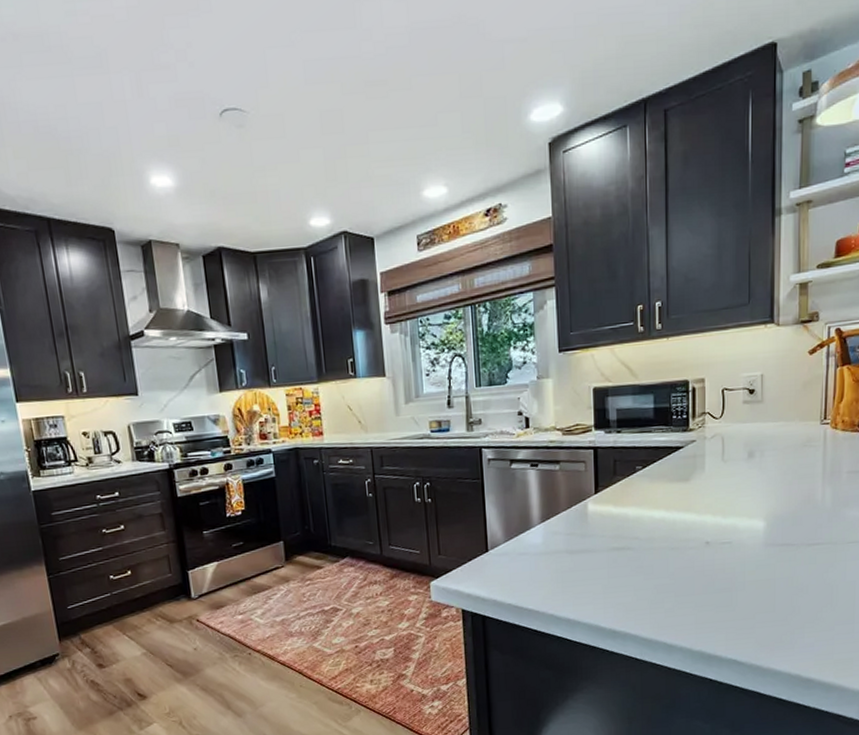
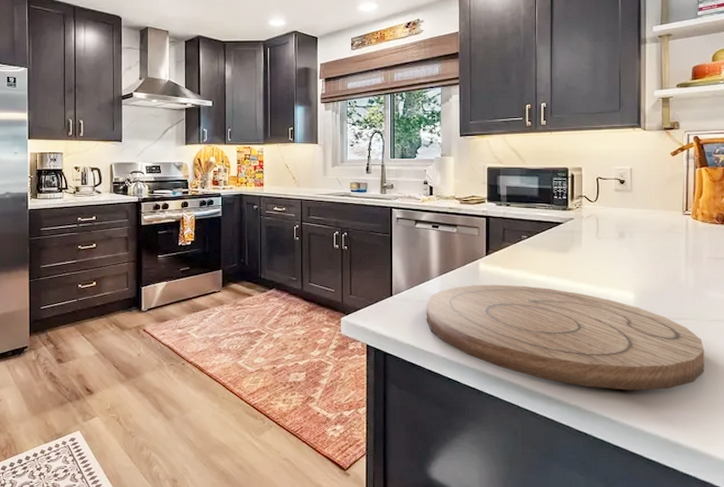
cutting board: none [528,524,841,630] -> present [426,284,705,391]

